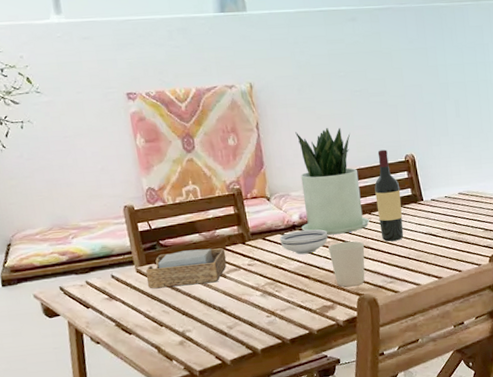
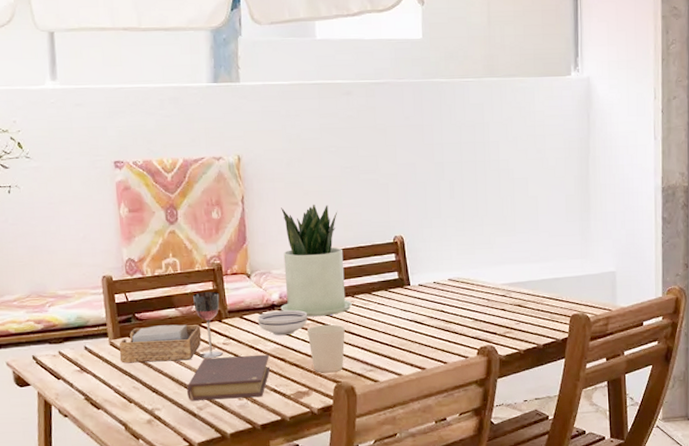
wineglass: none [215,215,249,280] -> present [193,291,223,358]
book: none [216,272,295,321] -> present [187,354,270,401]
wine bottle: present [374,149,404,242] -> none [359,230,388,327]

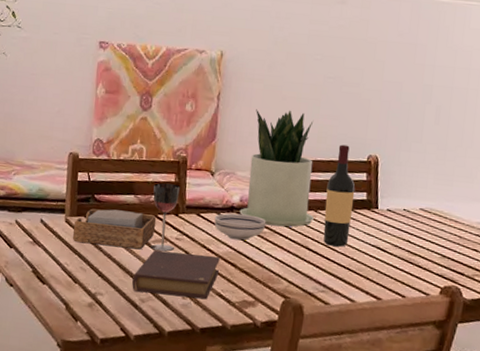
dixie cup: present [307,324,345,373] -> none [262,235,303,287]
wine bottle: none [359,230,388,327] -> present [323,144,355,247]

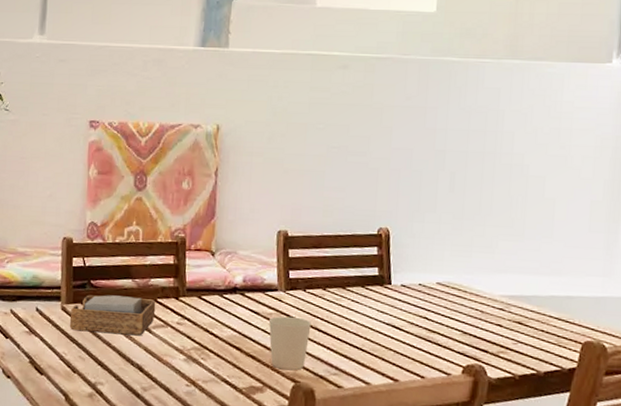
book: present [132,250,220,300] -> none [133,336,224,386]
wineglass: present [150,182,180,251] -> none [151,265,180,337]
bowl: present [214,213,266,241] -> none [216,294,272,323]
planter: present [239,109,315,227] -> none [243,183,324,308]
dixie cup: none [262,235,303,287] -> present [269,316,311,371]
wine bottle: present [323,144,355,247] -> none [333,217,366,326]

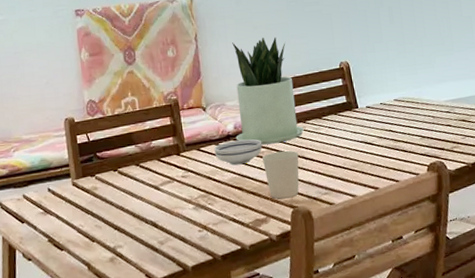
napkin holder: present [69,295,156,336] -> none [81,160,161,203]
bowl: none [216,294,272,323] -> present [214,139,262,165]
planter: none [243,183,324,308] -> present [232,37,305,145]

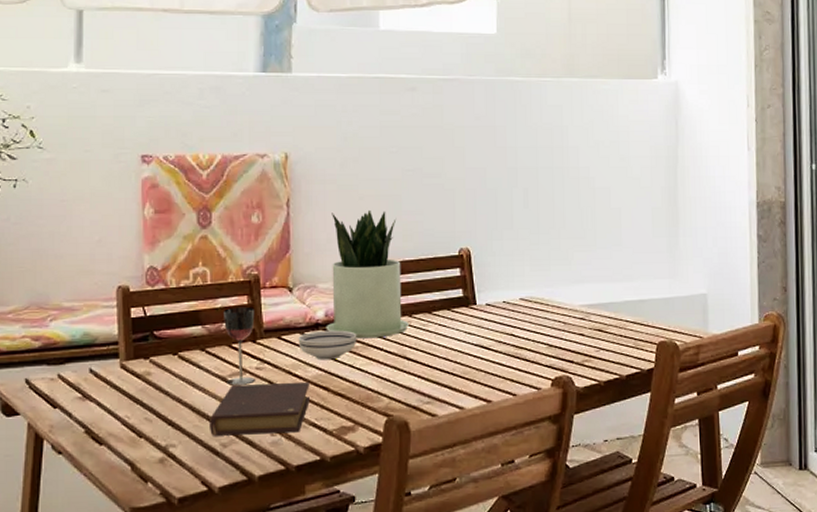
book: none [148,184,228,236] -> present [210,381,310,436]
wineglass: none [152,126,182,192] -> present [224,306,255,385]
dixie cup: present [262,150,299,199] -> none [356,347,400,405]

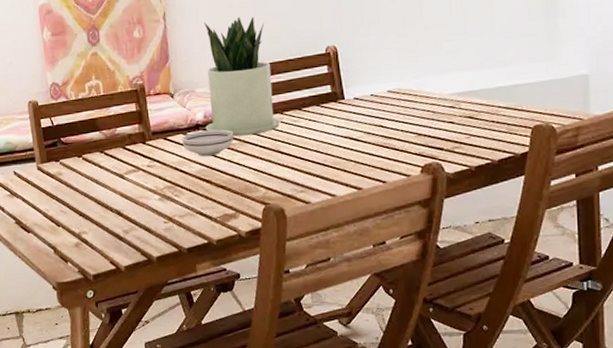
book: present [210,381,310,436] -> none [113,176,195,224]
wineglass: present [224,306,255,385] -> none [116,113,147,181]

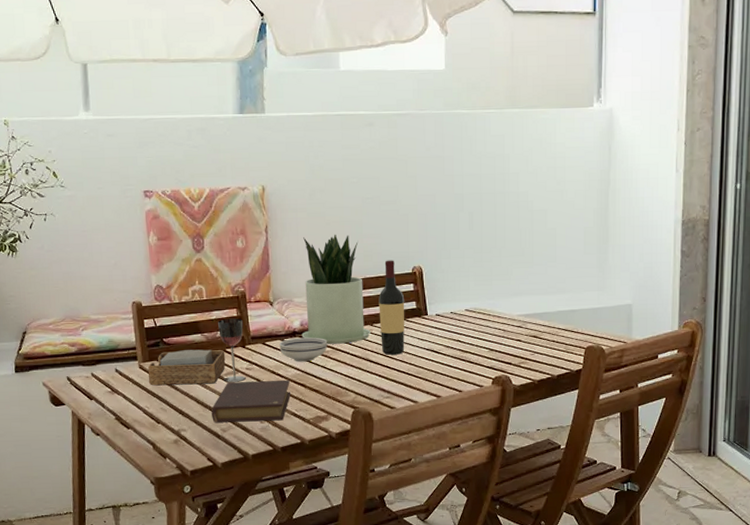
napkin holder: none [46,147,126,188] -> present [147,349,226,386]
book: none [113,176,195,224] -> present [211,379,290,423]
wineglass: none [116,113,147,181] -> present [218,318,246,382]
wine bottle: none [289,40,320,145] -> present [378,260,405,355]

